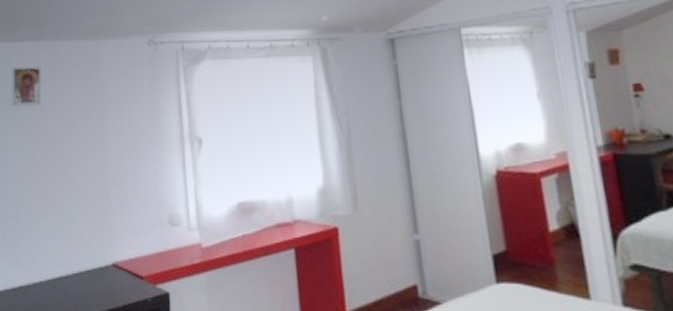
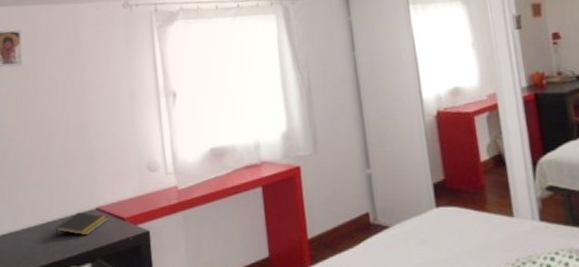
notepad: none [68,268,124,294] -> present [55,212,107,237]

